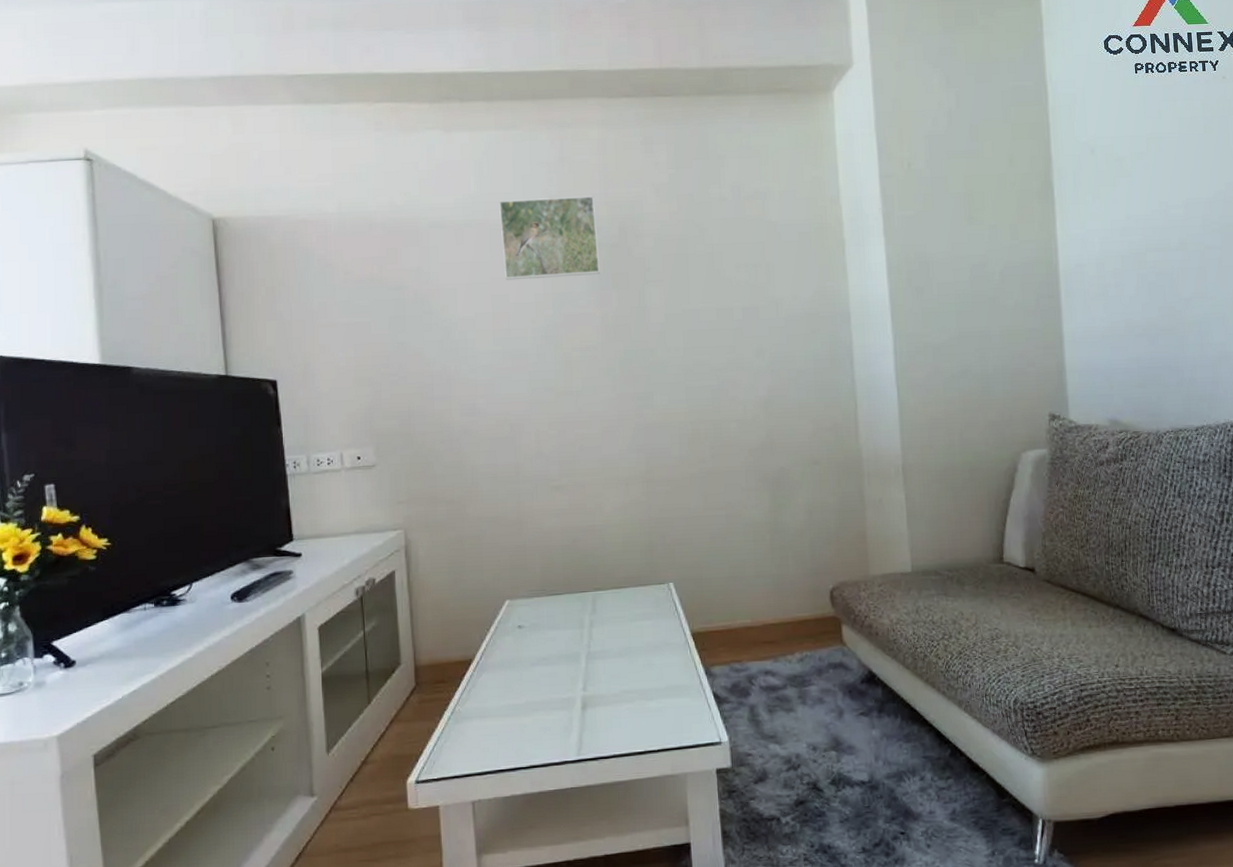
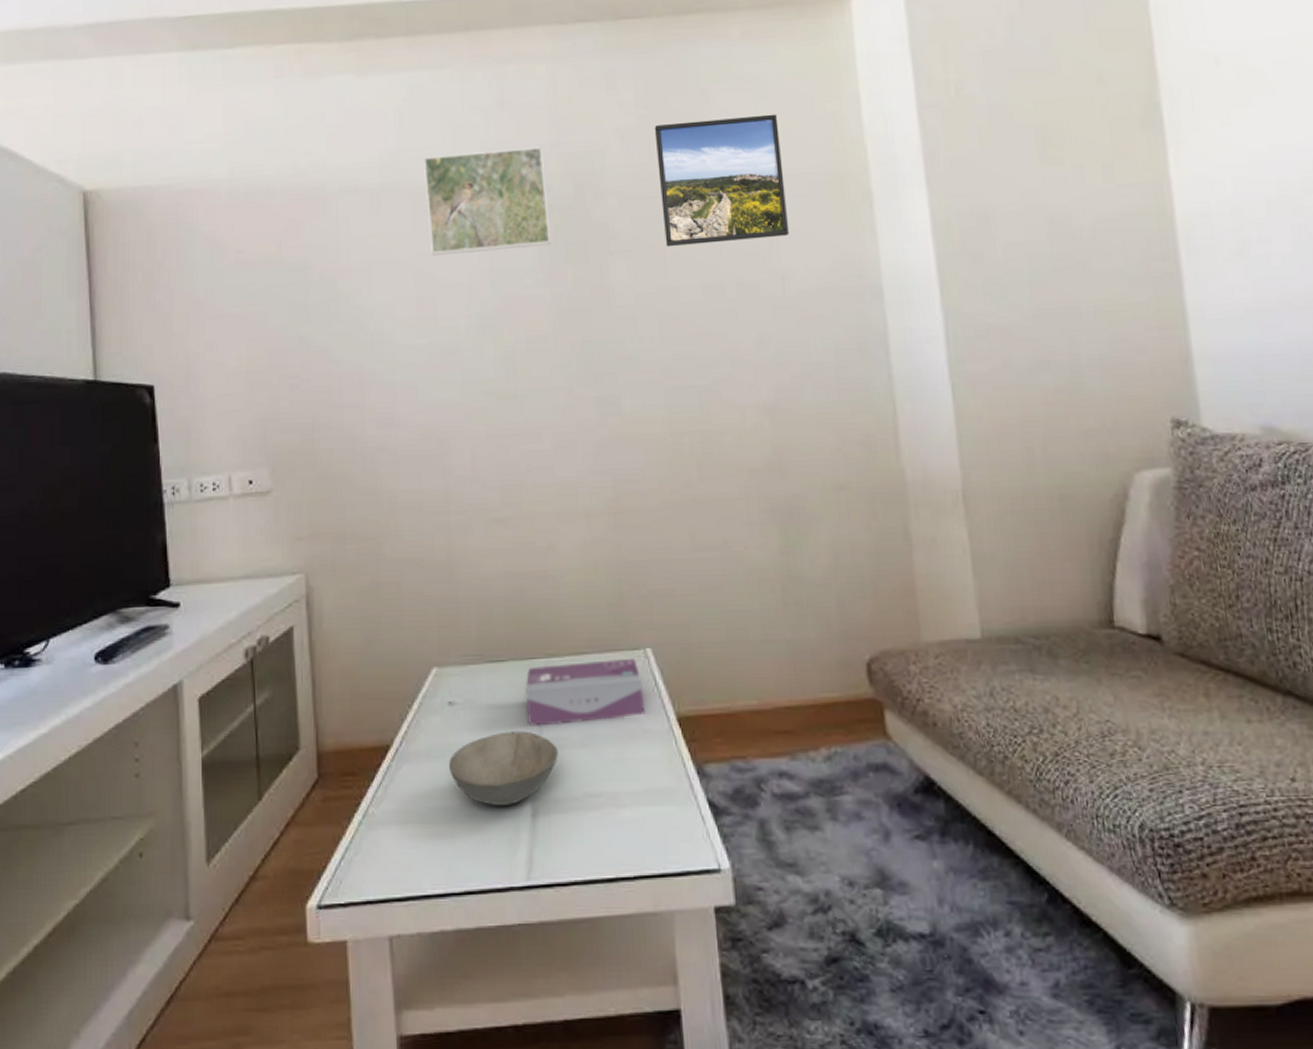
soup bowl: none [518,646,602,702] -> present [448,731,558,806]
tissue box: none [577,590,668,642] -> present [525,658,645,726]
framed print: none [682,177,783,279] -> present [654,114,790,247]

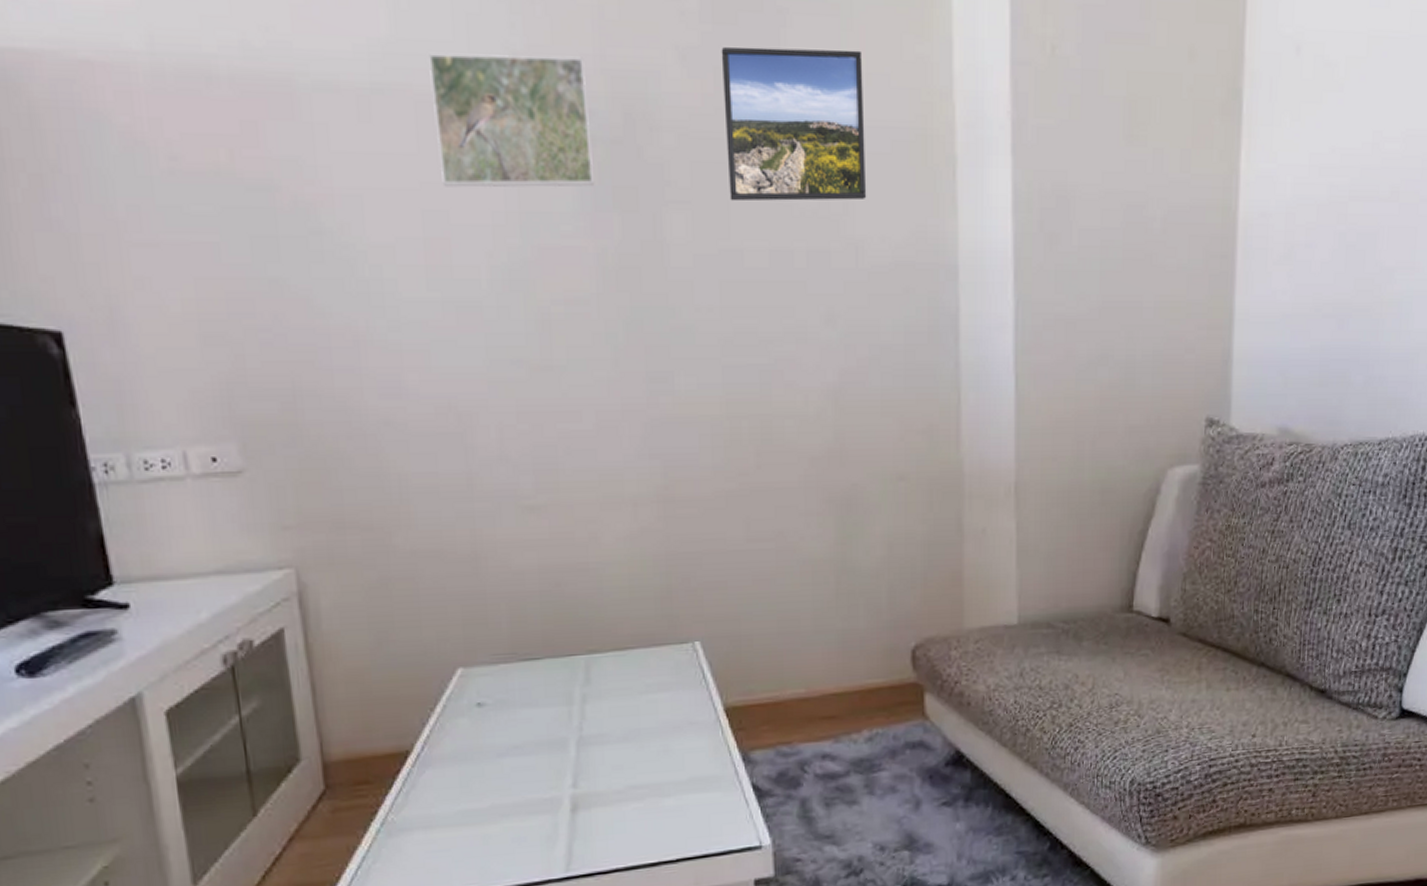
soup bowl: present [448,731,558,806] -> none [478,729,600,804]
tissue box: present [525,658,645,726] -> none [563,651,692,724]

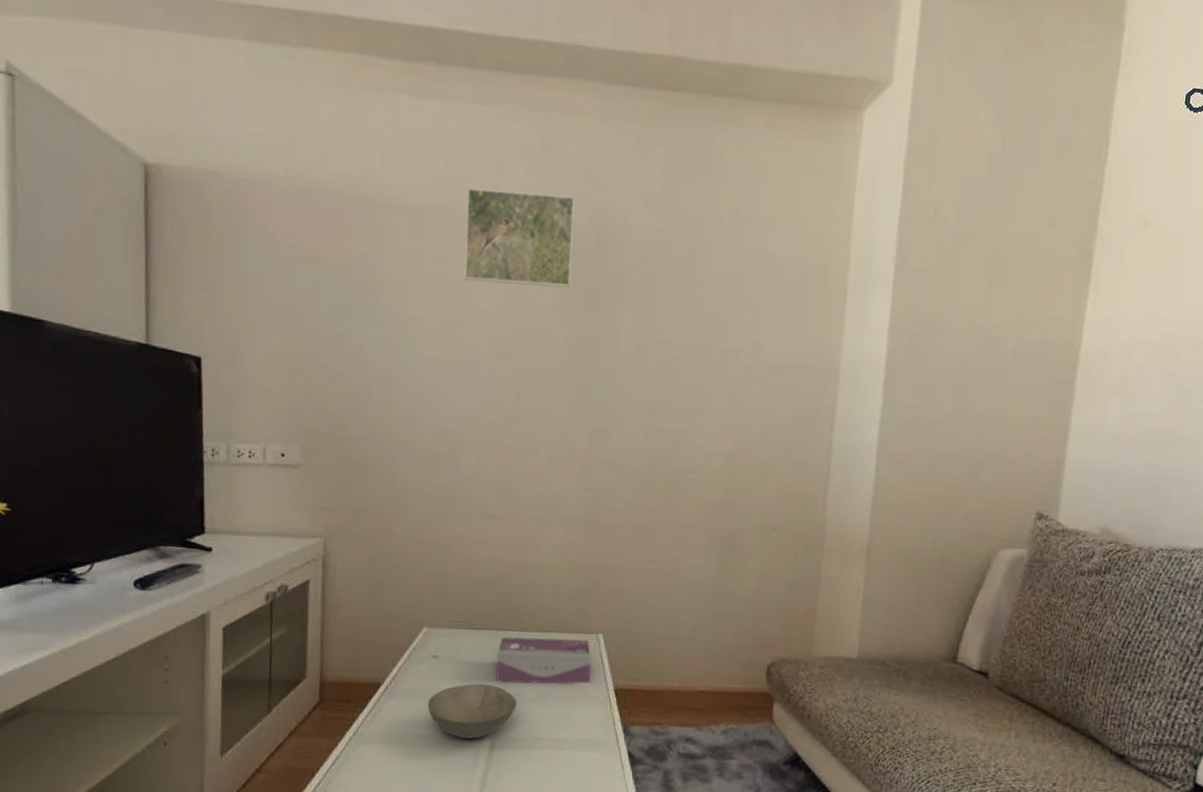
soup bowl: none [478,729,600,804] -> present [427,683,517,739]
tissue box: none [563,651,692,724] -> present [495,636,592,685]
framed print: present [721,47,867,202] -> none [668,195,783,314]

